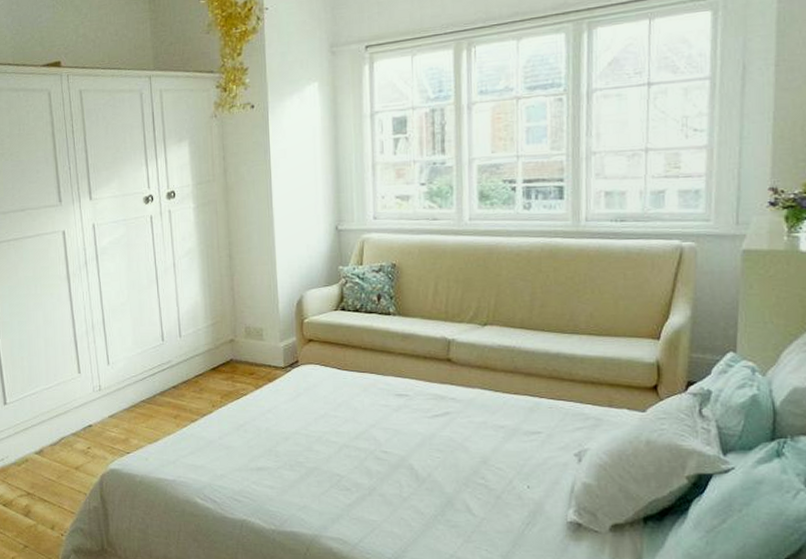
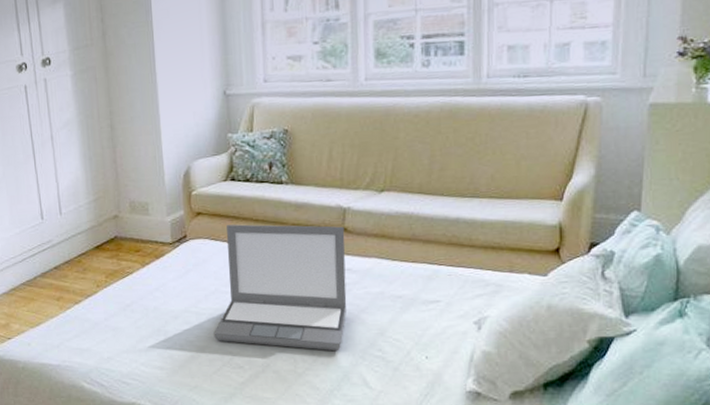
laptop: none [322,352,451,478] -> present [213,224,347,352]

